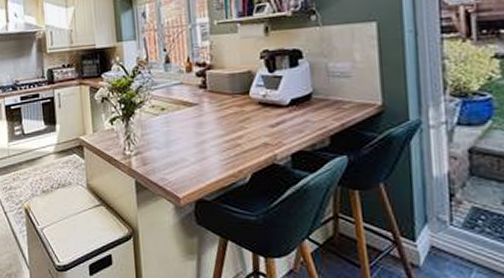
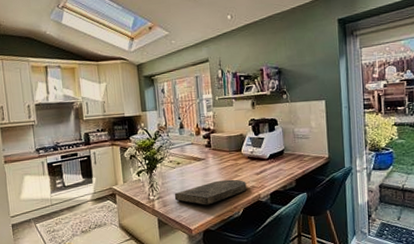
cutting board: none [157,132,257,166] -> present [174,179,247,205]

